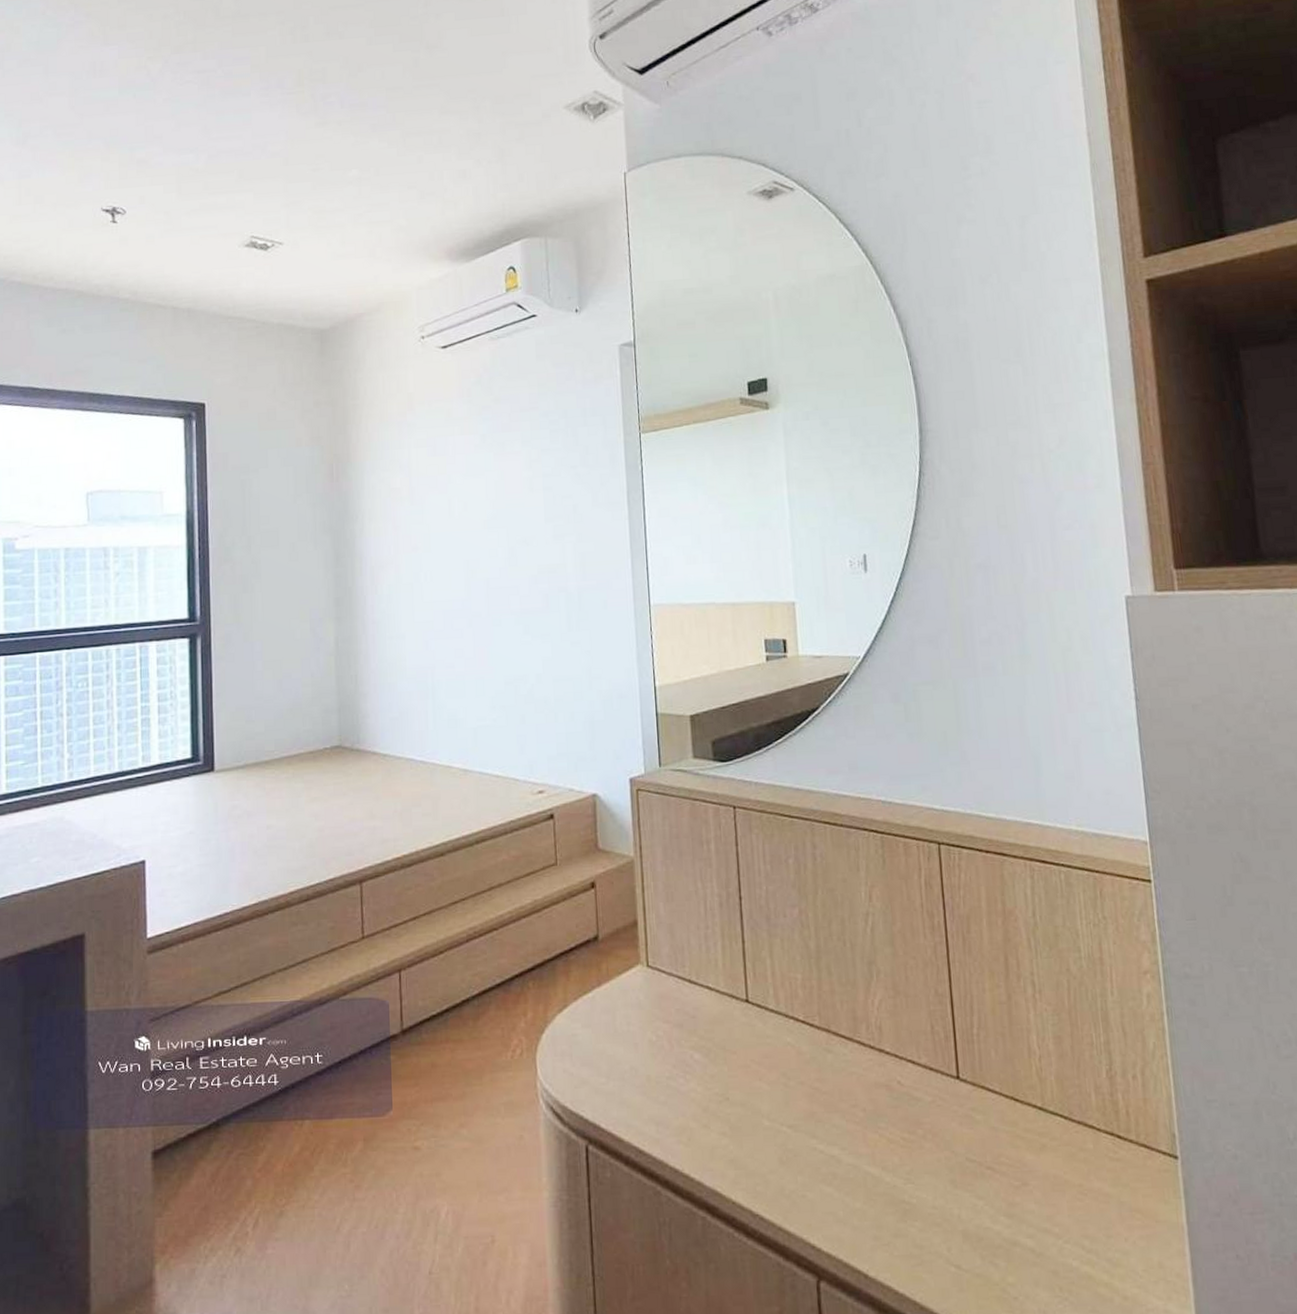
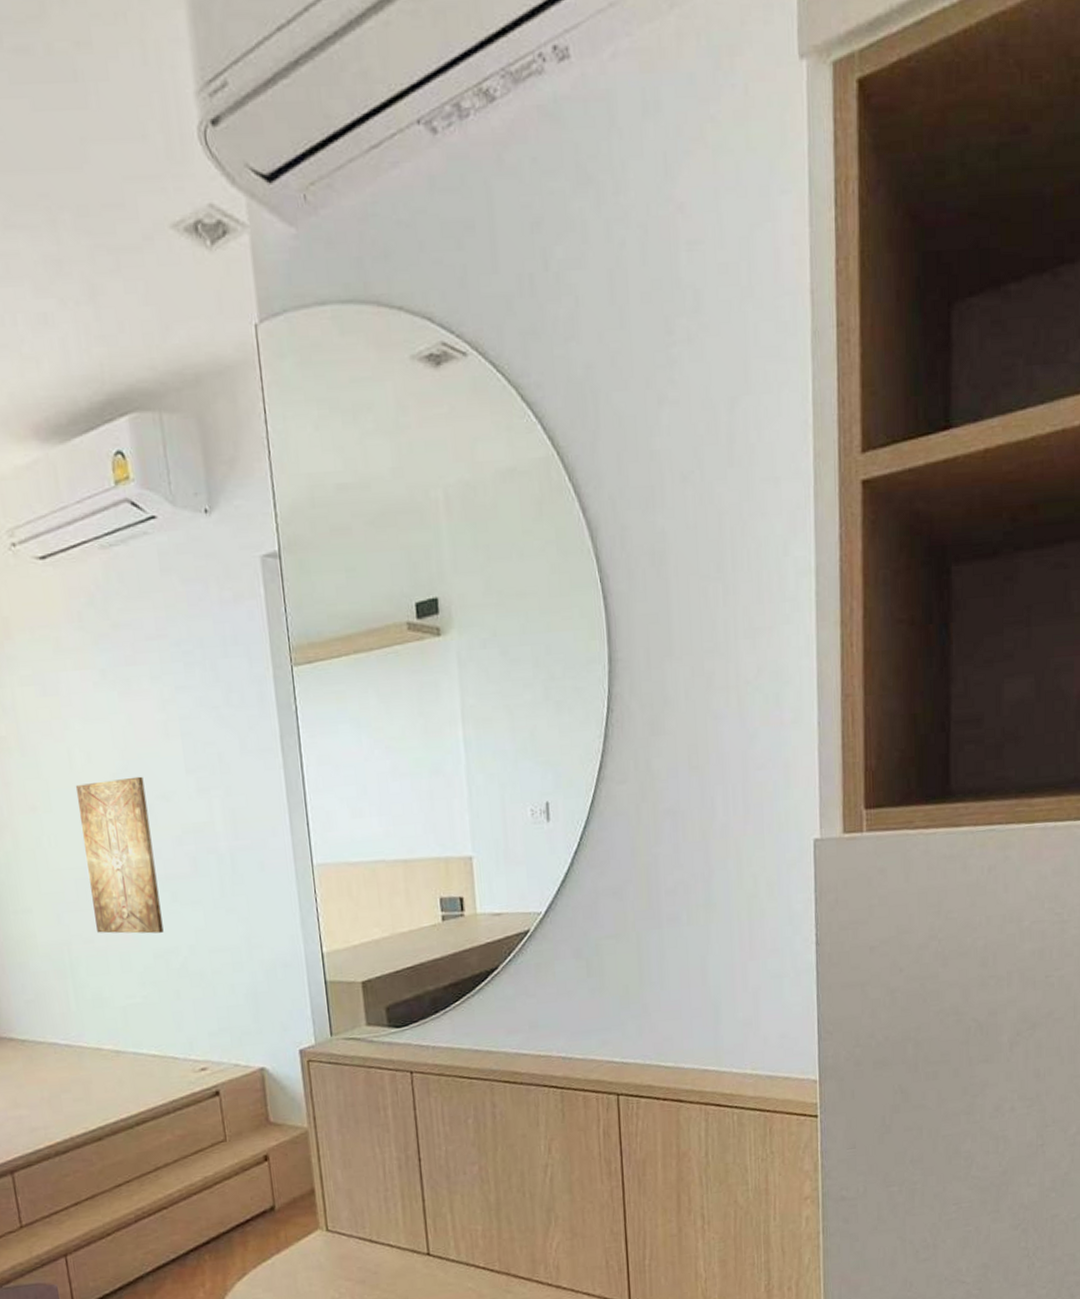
wall art: none [452,523,515,662] -> present [75,776,164,934]

